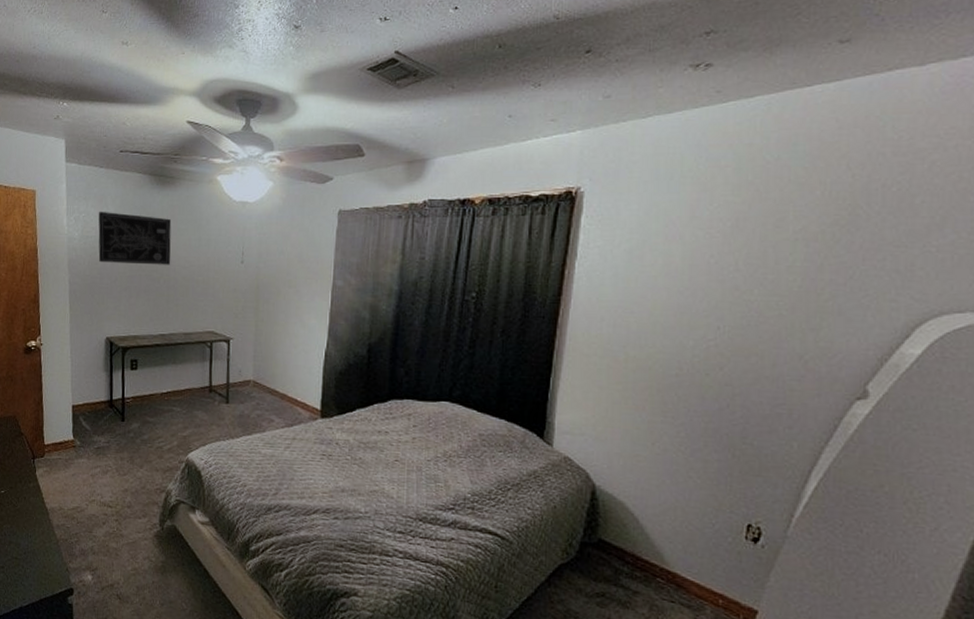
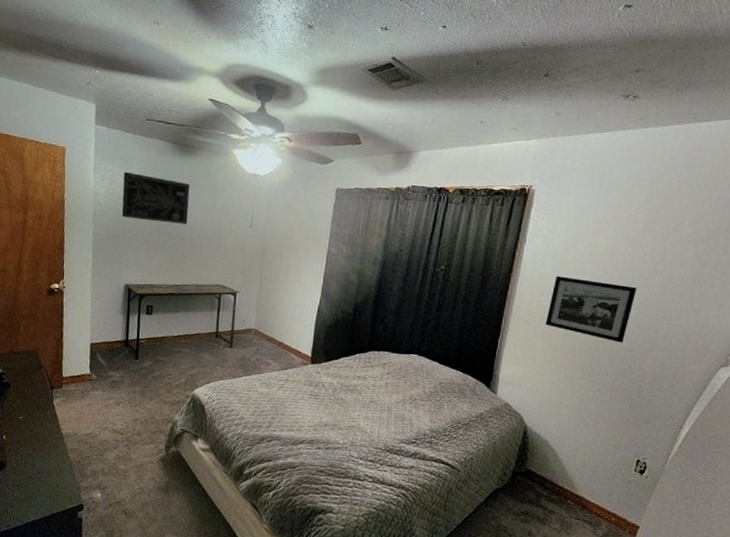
picture frame: none [610,295,730,375] -> present [545,275,637,343]

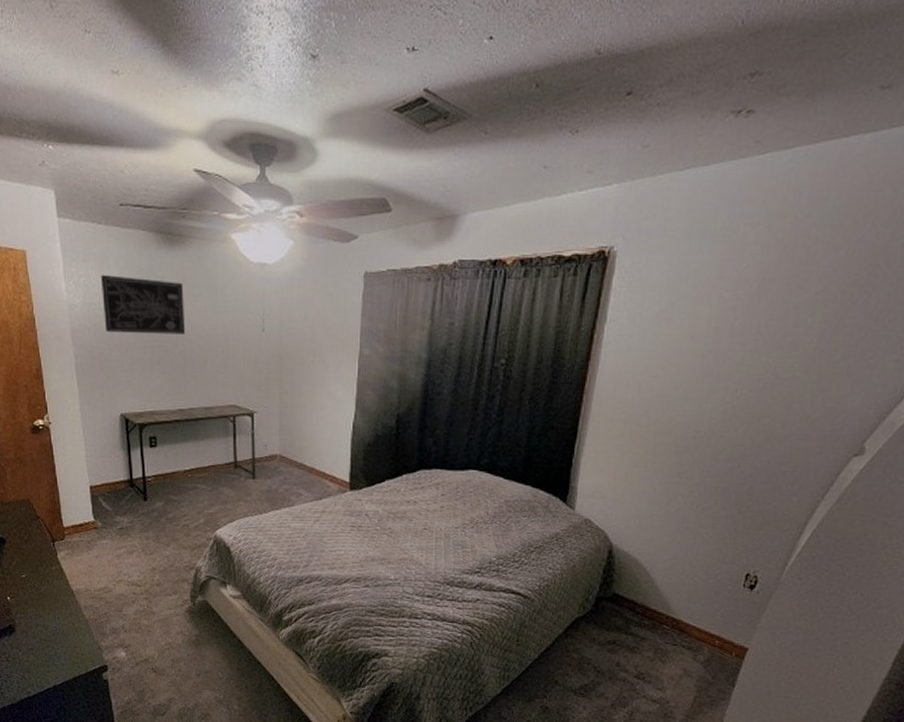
picture frame: present [545,275,637,343] -> none [633,360,749,437]

